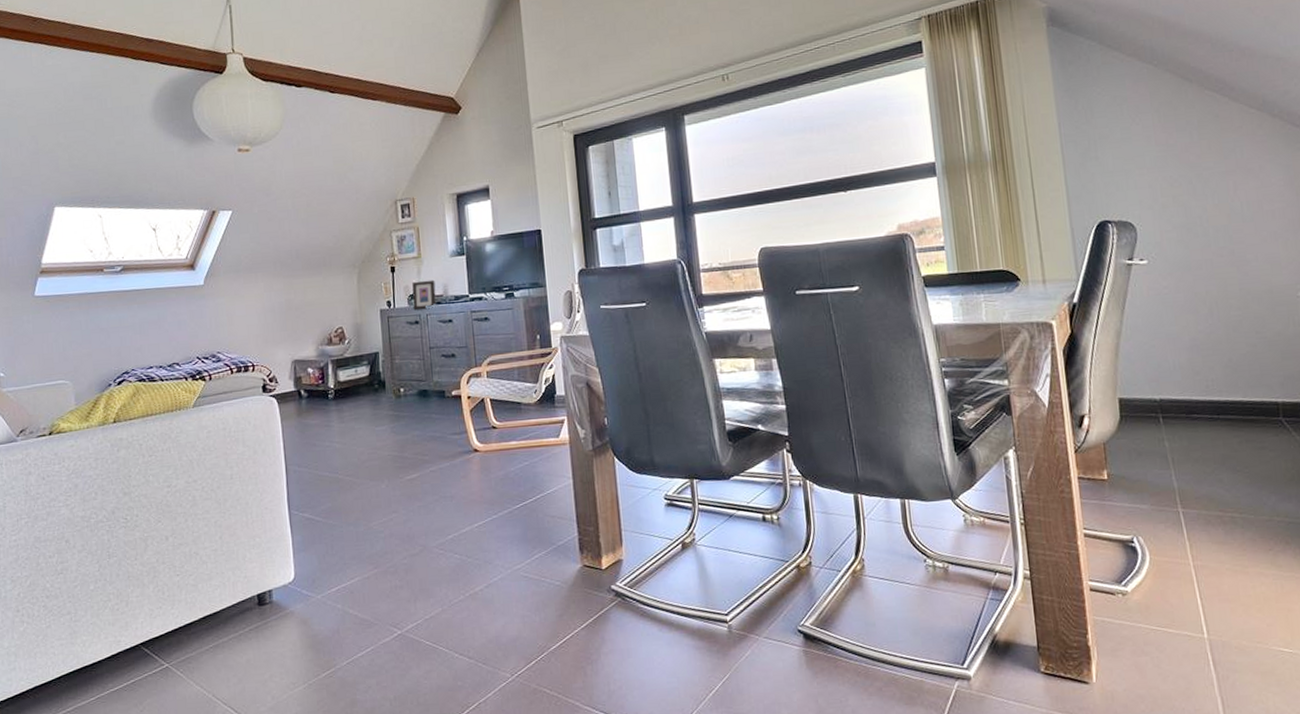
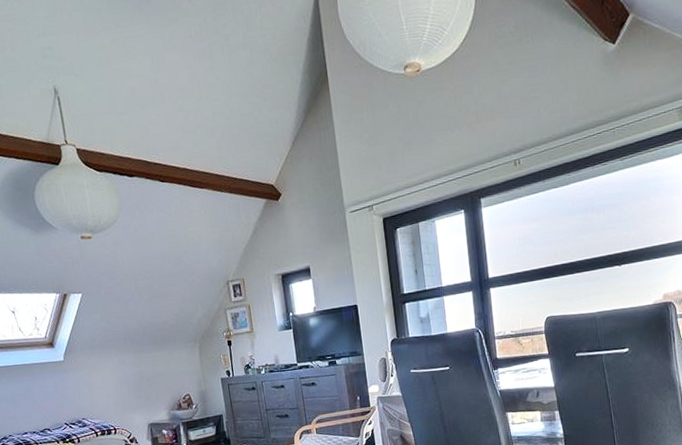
picture frame: present [412,279,437,311] -> none [247,351,270,379]

